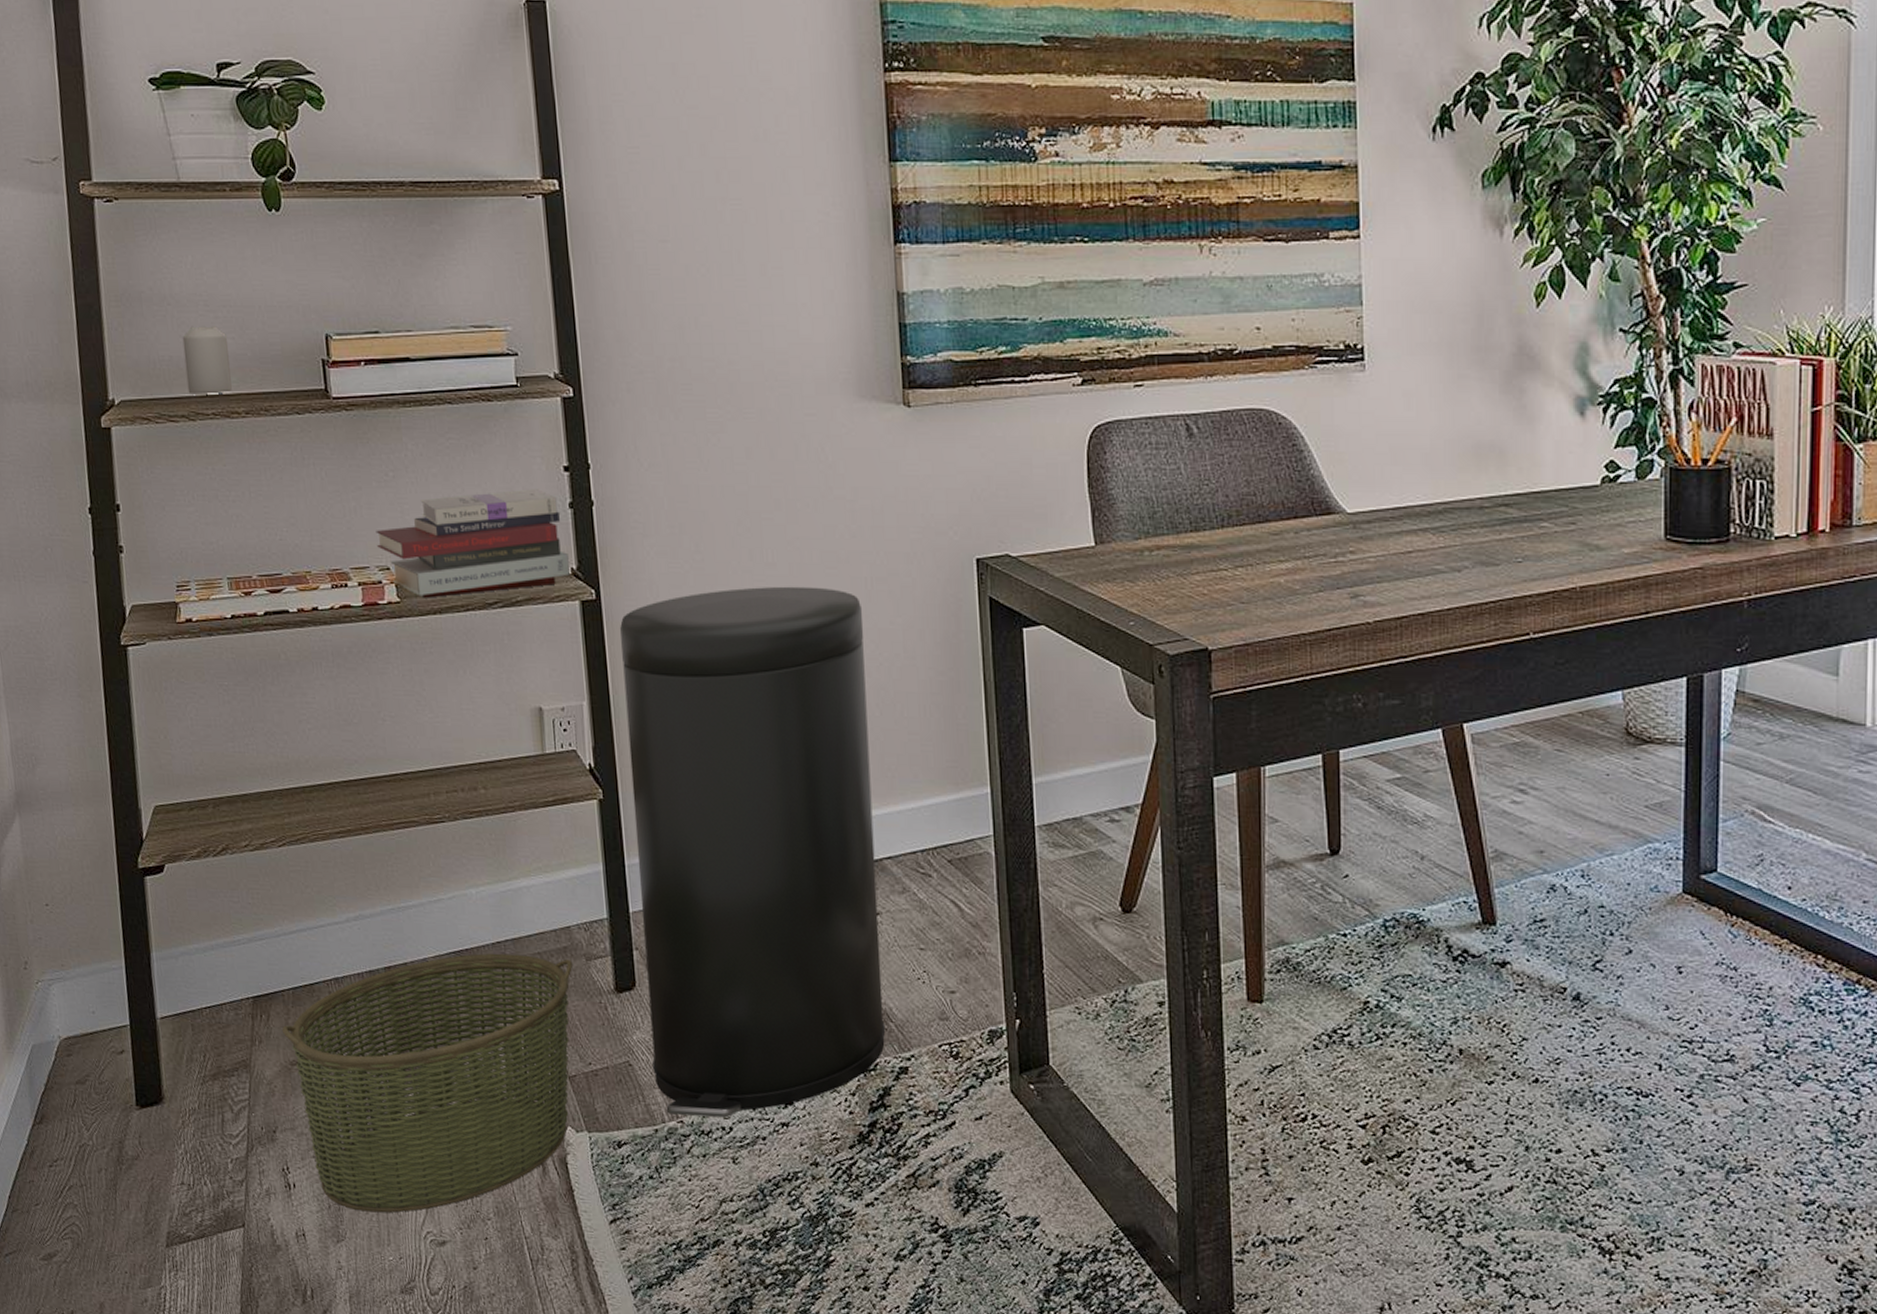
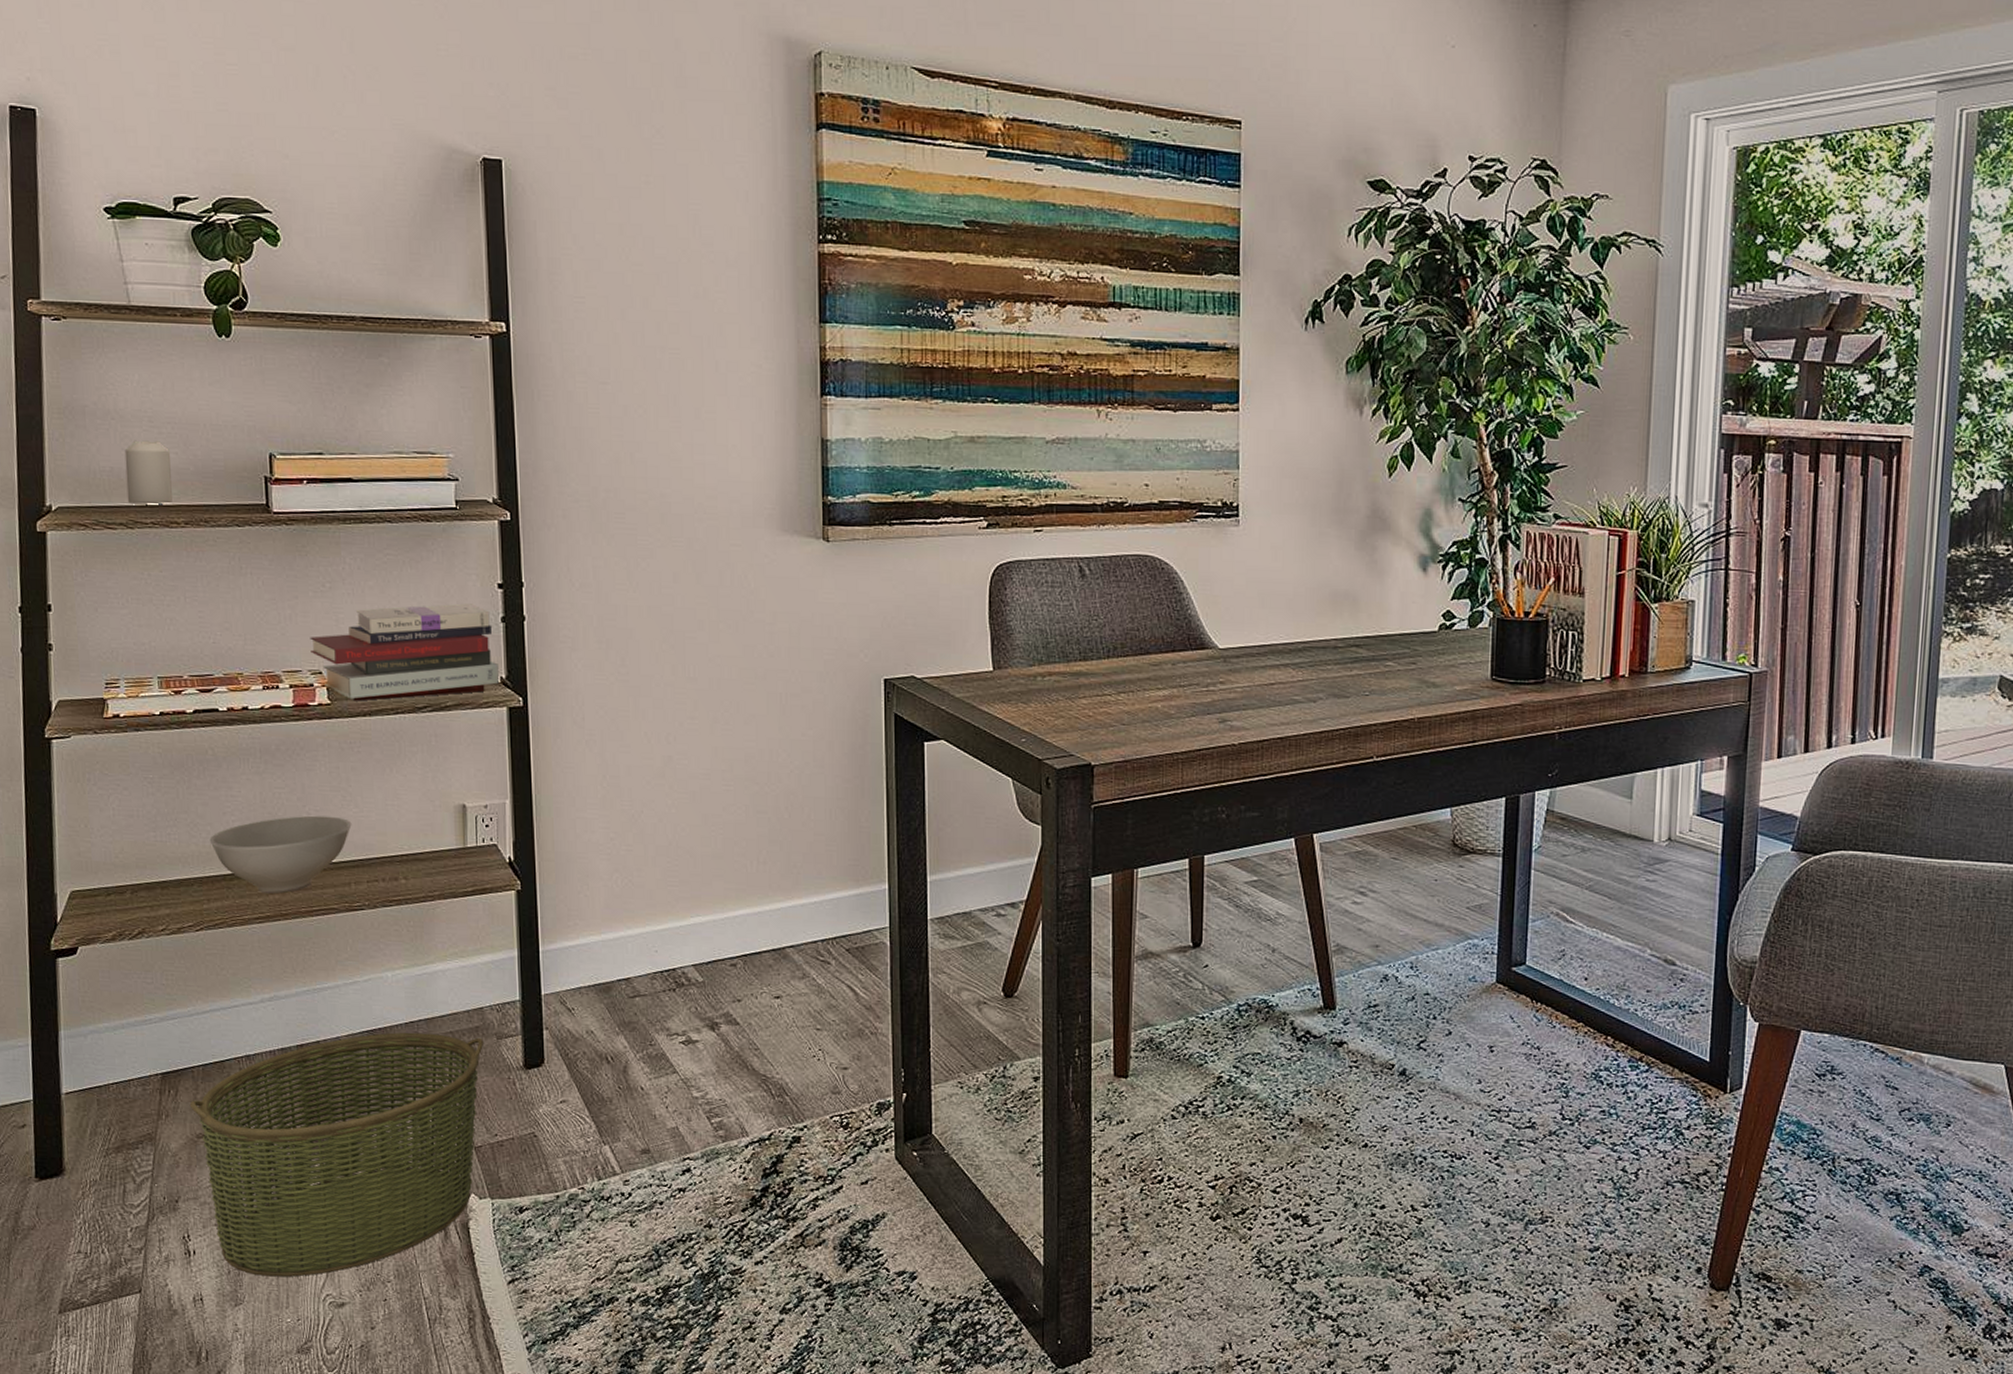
bowl: none [287,722,428,806] -> present [209,815,352,894]
pedal bin: present [620,586,886,1118] -> none [545,699,781,1185]

